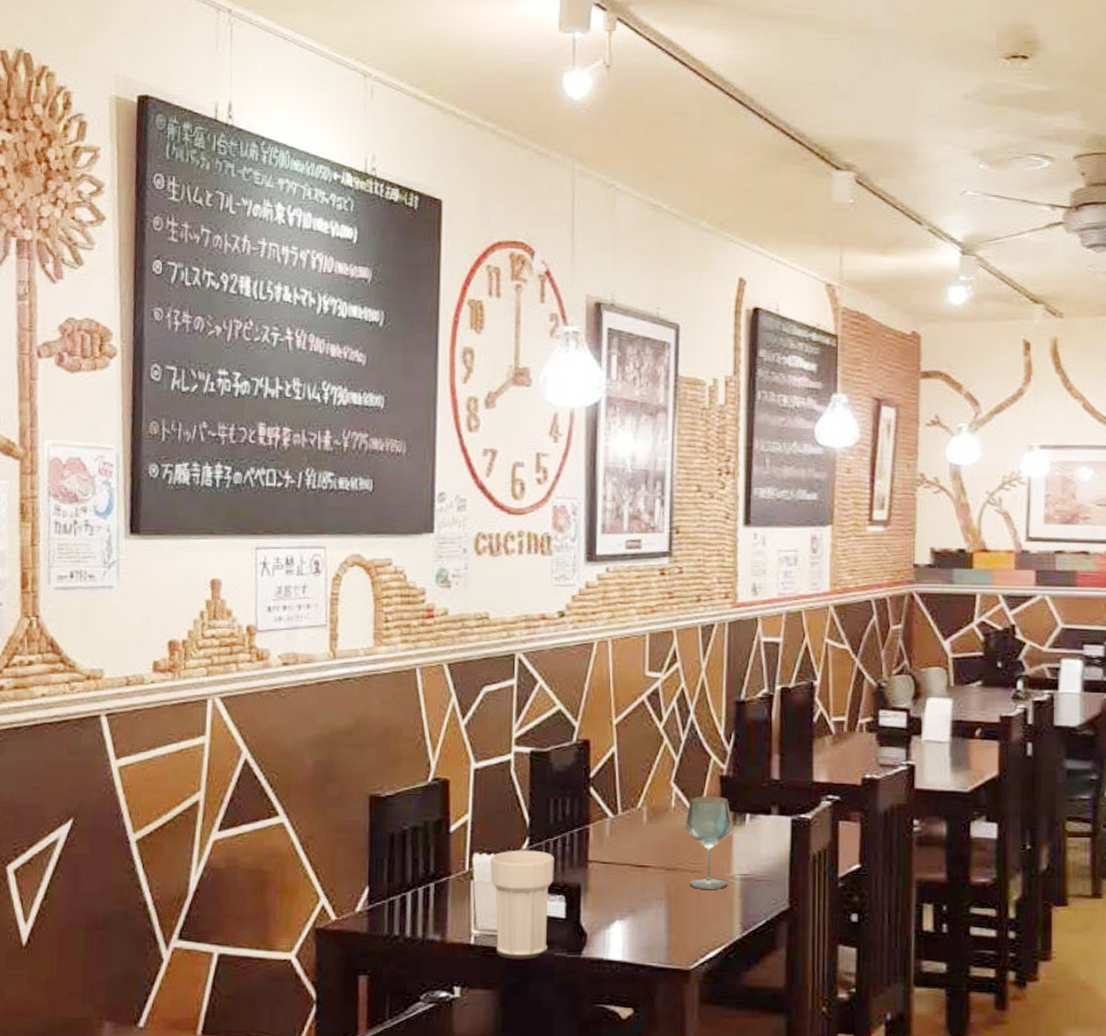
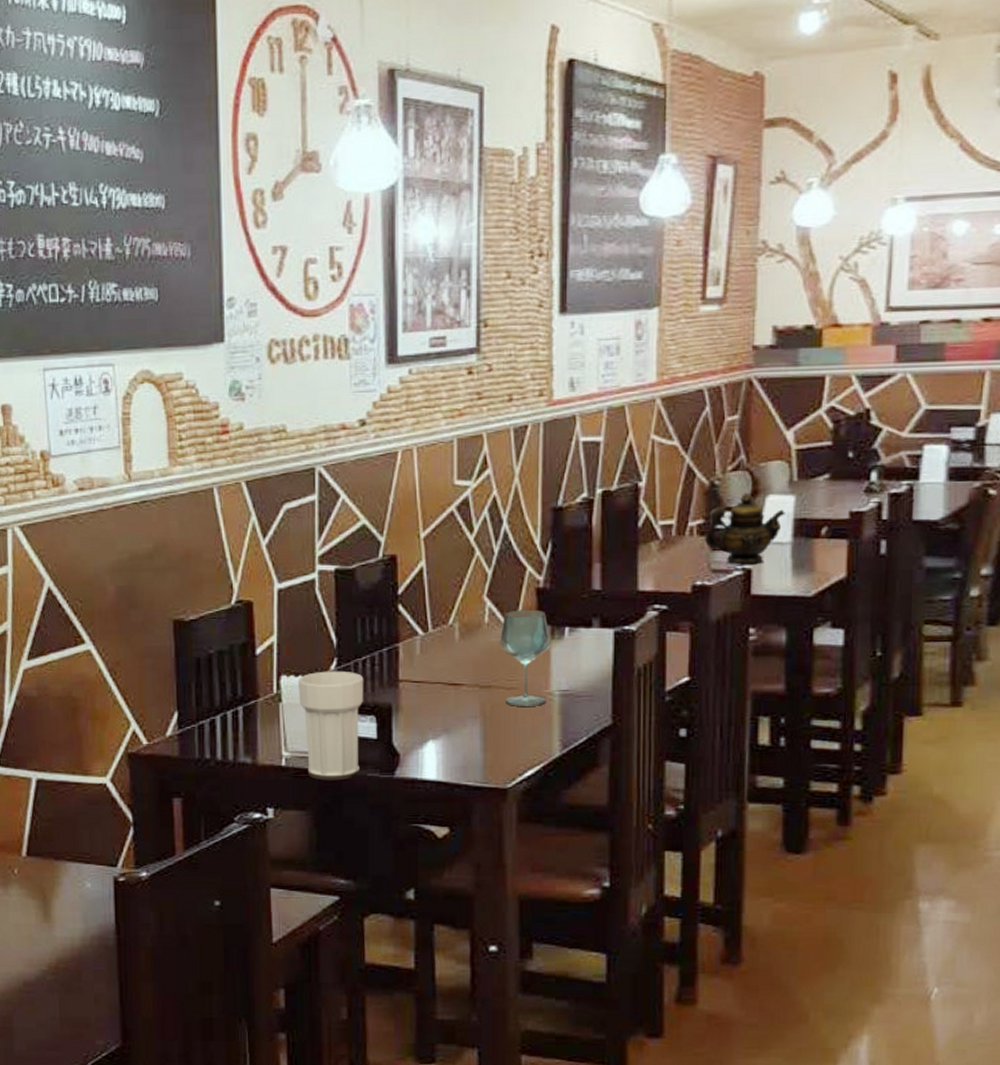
teapot: none [873,694,944,761] -> present [705,492,785,565]

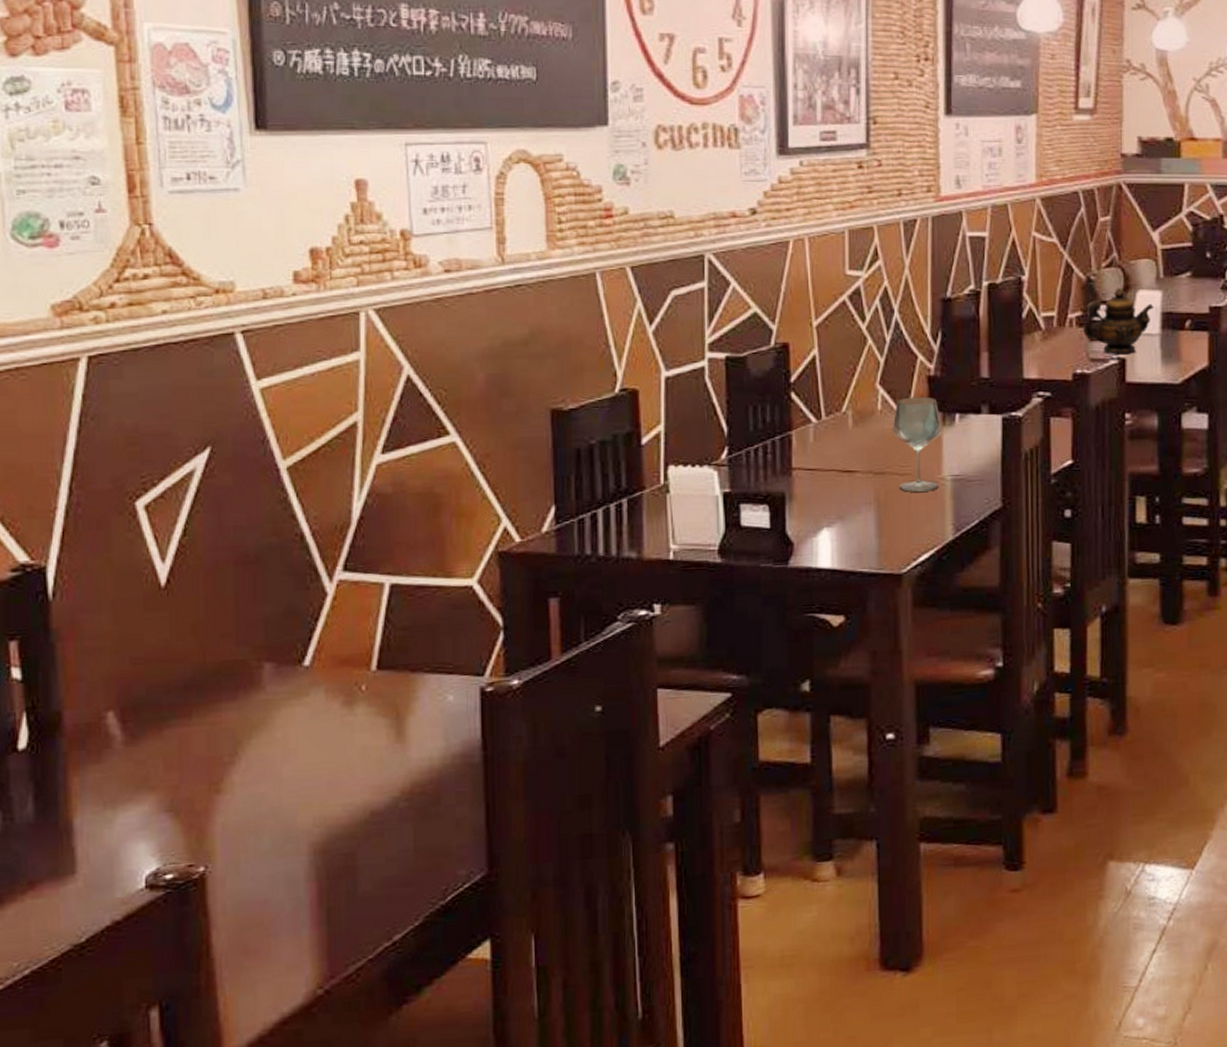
cup: present [298,671,364,781] -> none [687,459,756,574]

